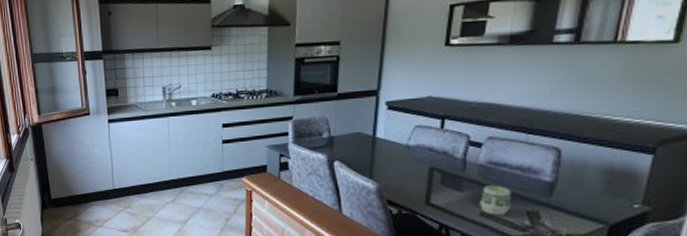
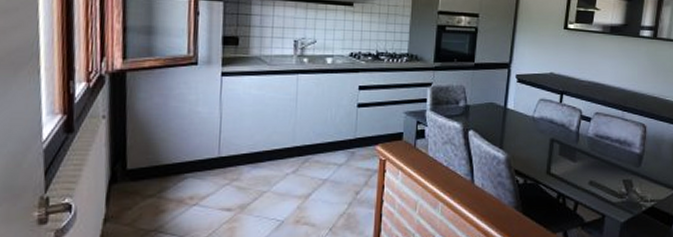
cup: present [480,186,512,215] -> none [589,157,613,184]

